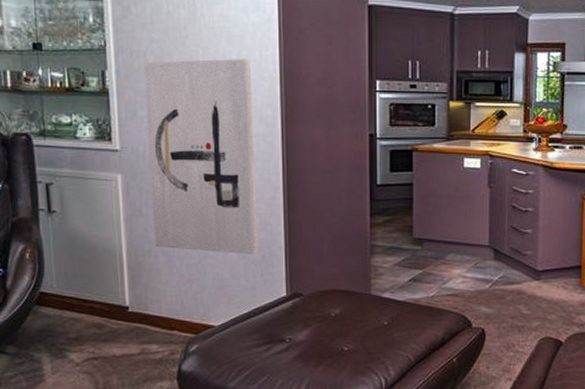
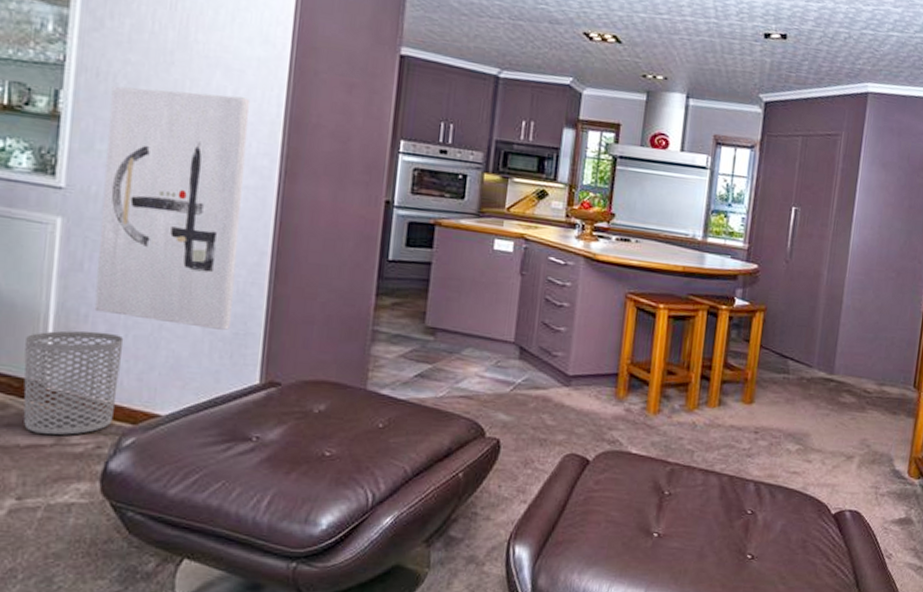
waste bin: none [108,263,180,345] -> present [23,330,124,435]

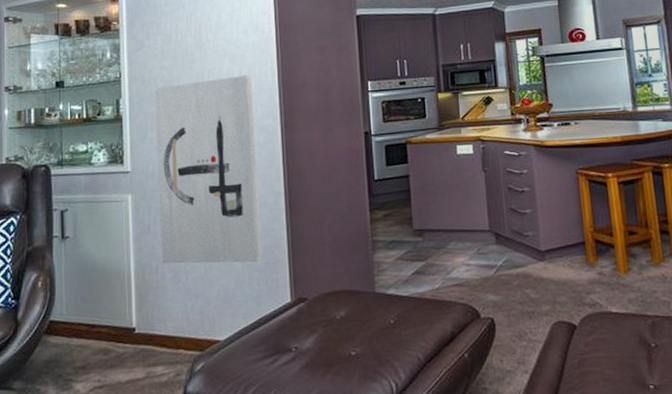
waste bin: present [23,330,124,435] -> none [116,279,186,370]

